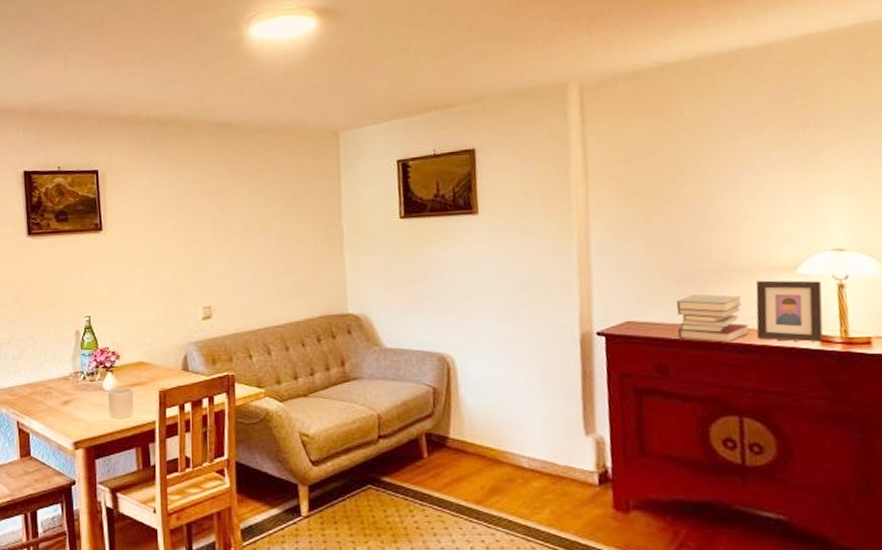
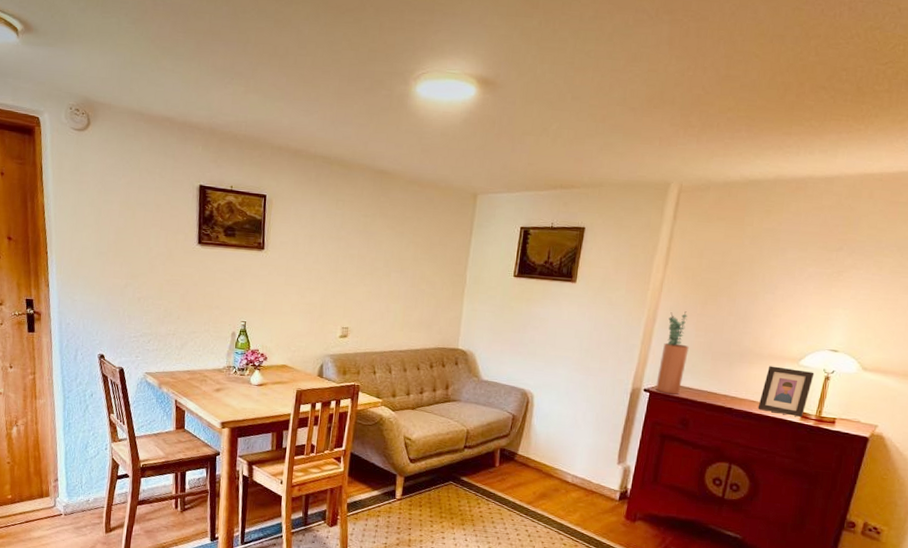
mug: present [107,386,134,419] -> none [253,382,276,409]
vase: none [606,228,645,336] -> present [655,311,689,395]
books: present [676,293,750,343] -> none [702,369,755,410]

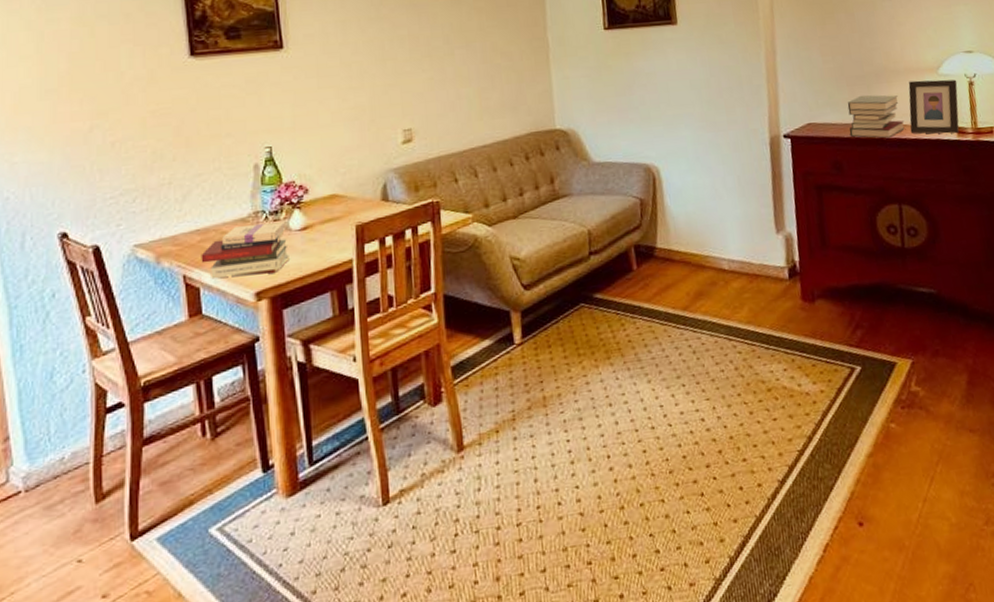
books: none [188,374,248,411] -> present [201,222,289,278]
vase: present [655,311,689,395] -> none [789,36,823,137]
books: none [702,369,755,410] -> present [847,95,905,139]

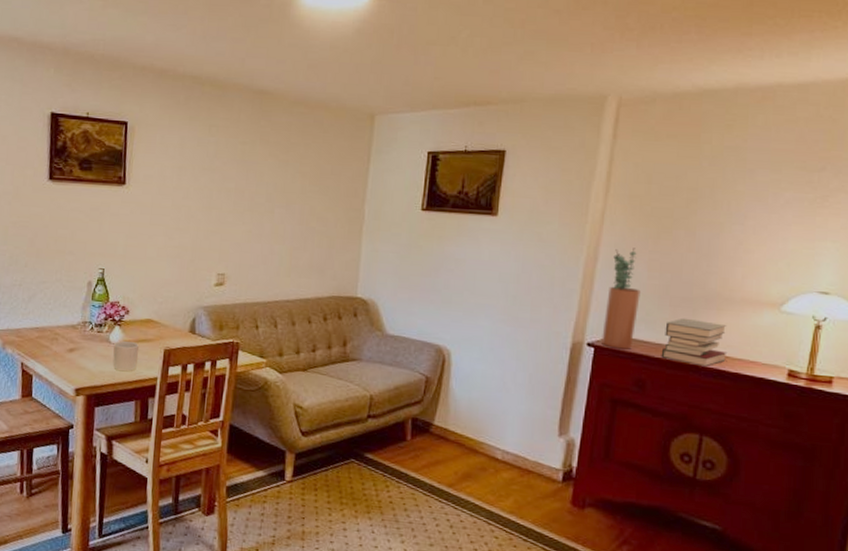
books: present [201,222,289,278] -> none [36,331,107,375]
mug: none [294,223,328,262] -> present [112,340,140,372]
vase: none [789,36,823,137] -> present [601,248,641,351]
picture frame: present [908,79,960,134] -> none [732,312,801,377]

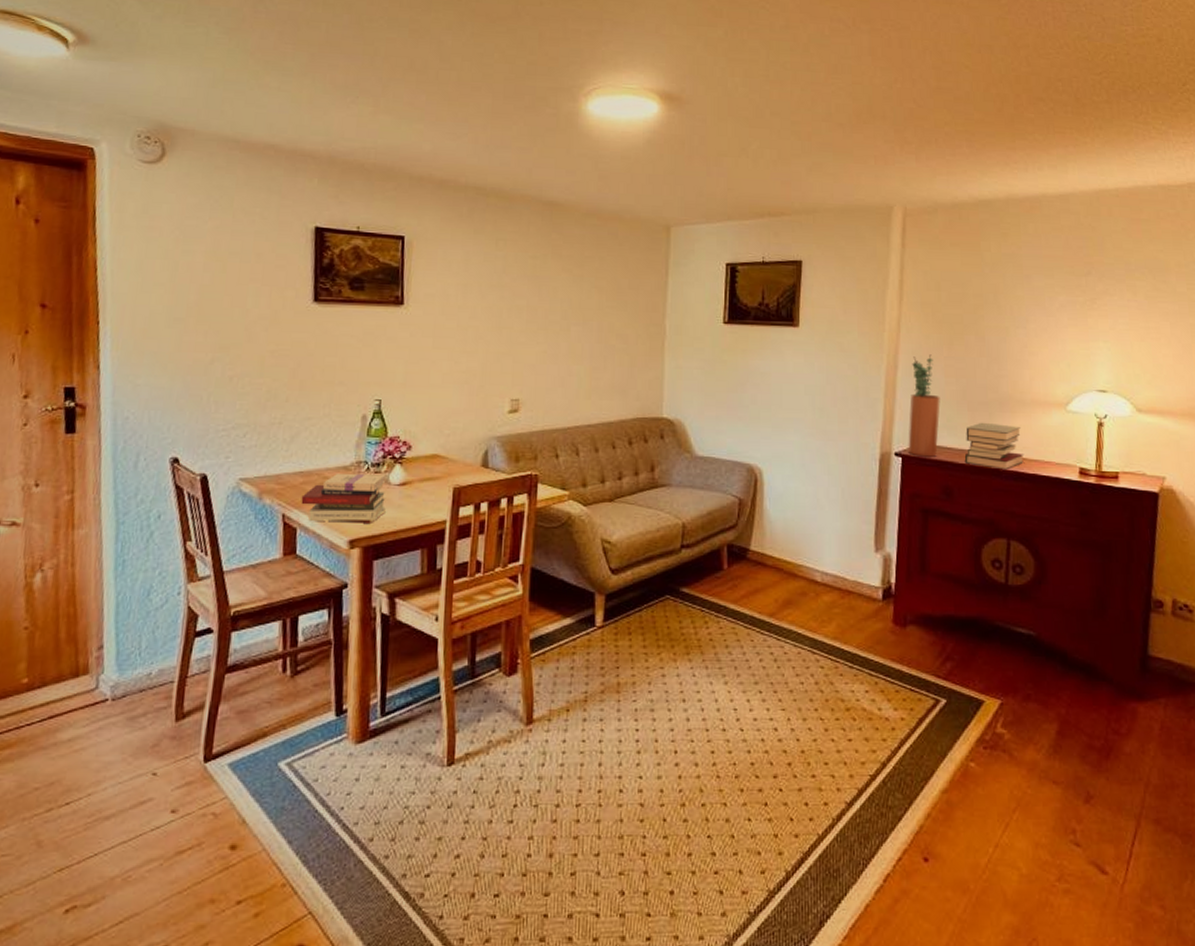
books: none [36,331,107,375] -> present [301,474,386,523]
mug: present [112,340,140,372] -> none [393,480,425,517]

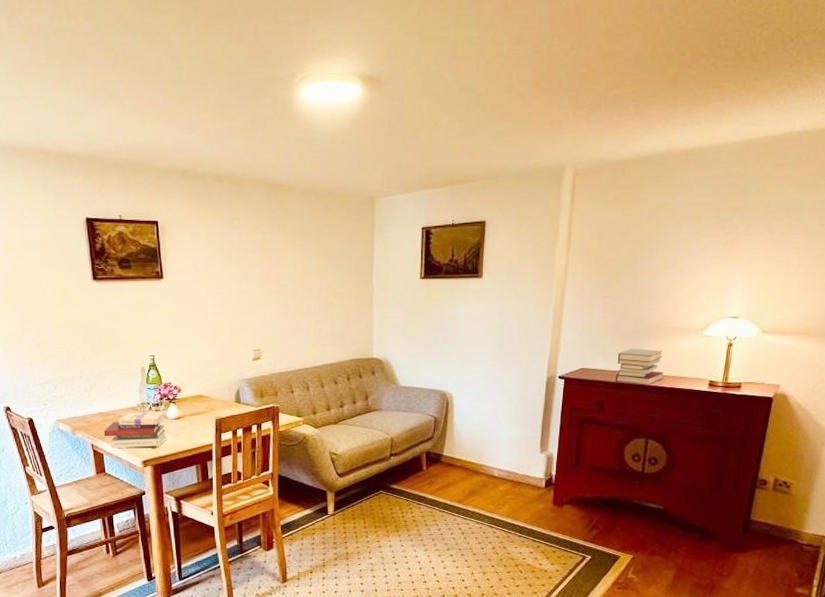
vase: present [908,354,940,458] -> none [570,295,598,379]

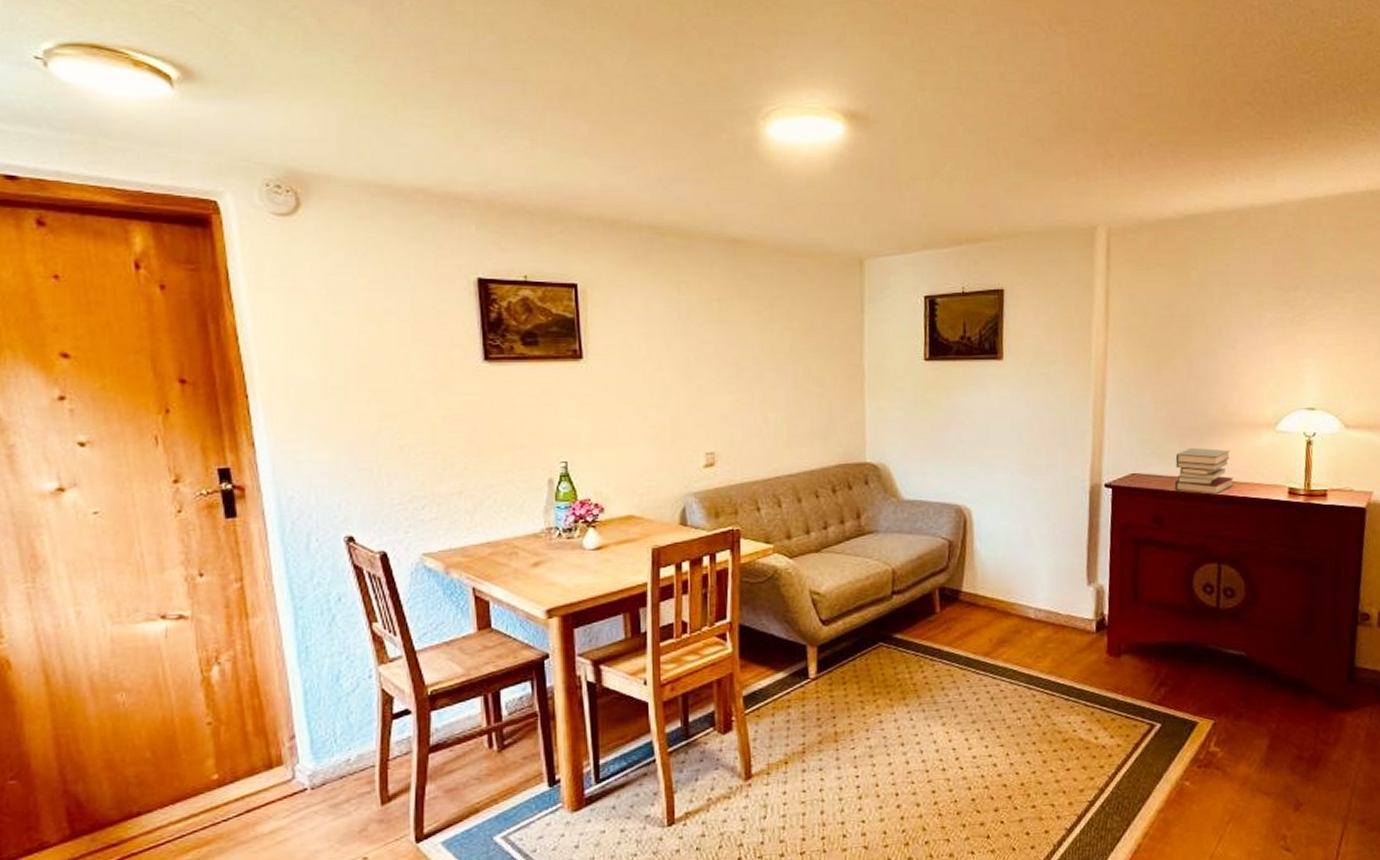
books: present [103,412,167,449] -> none [491,540,582,592]

